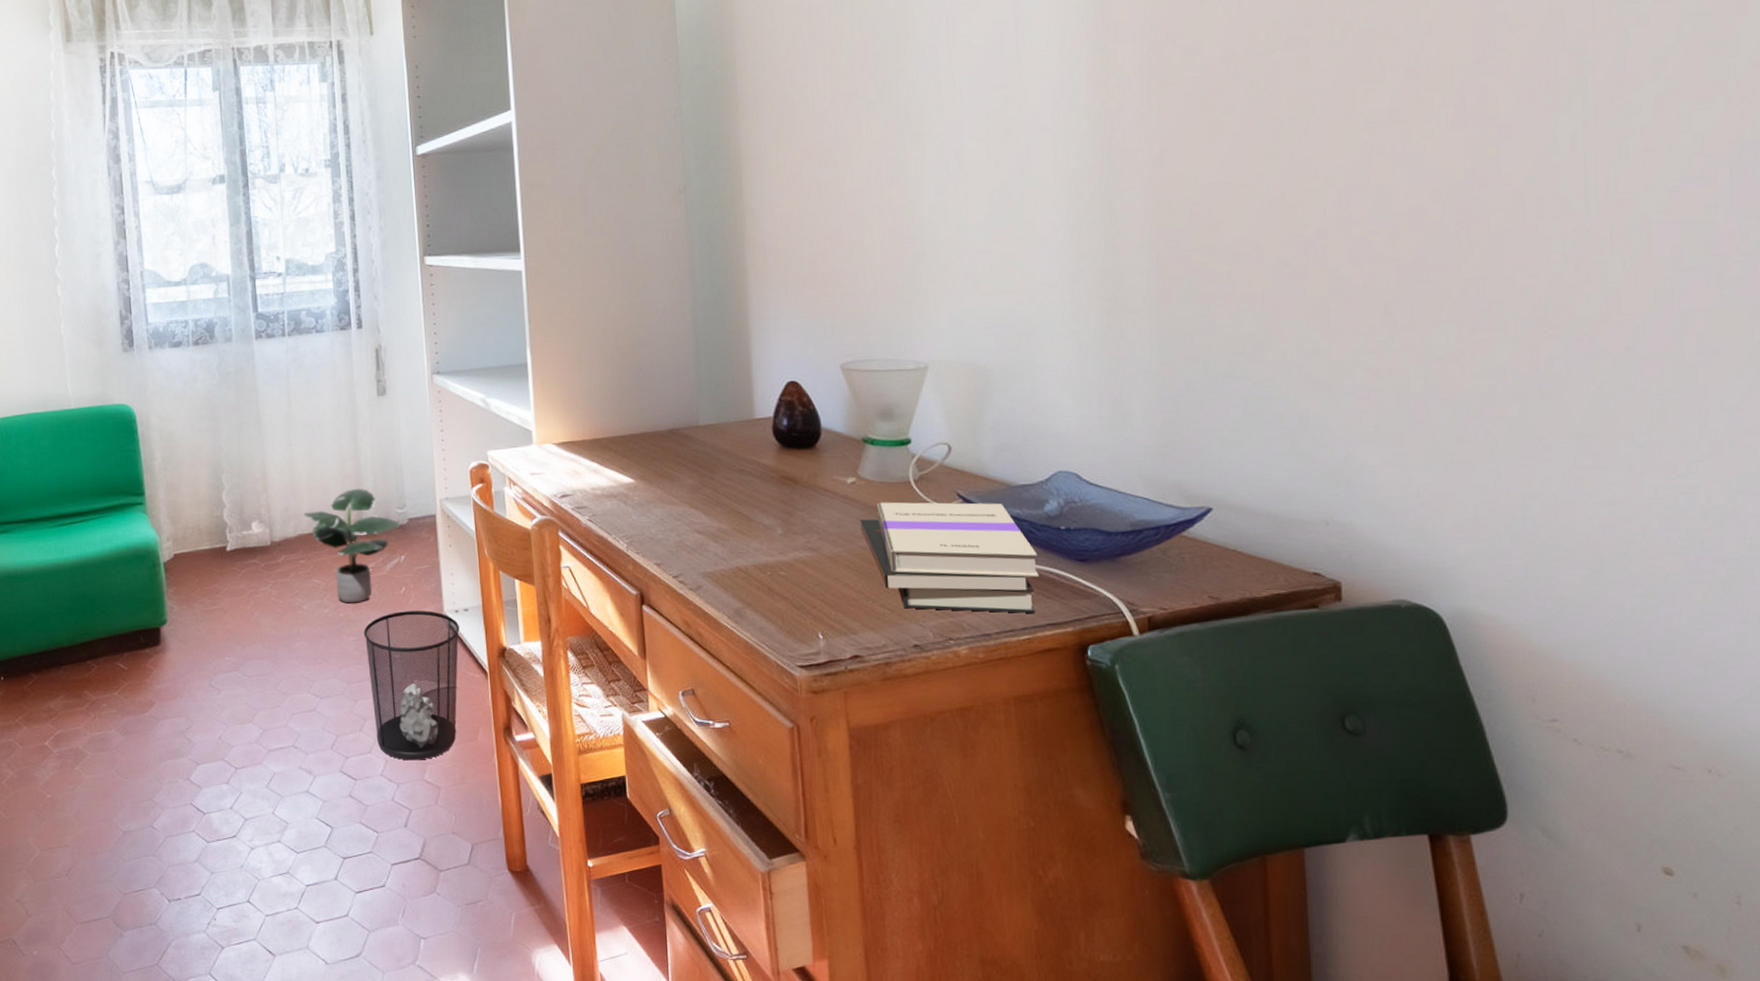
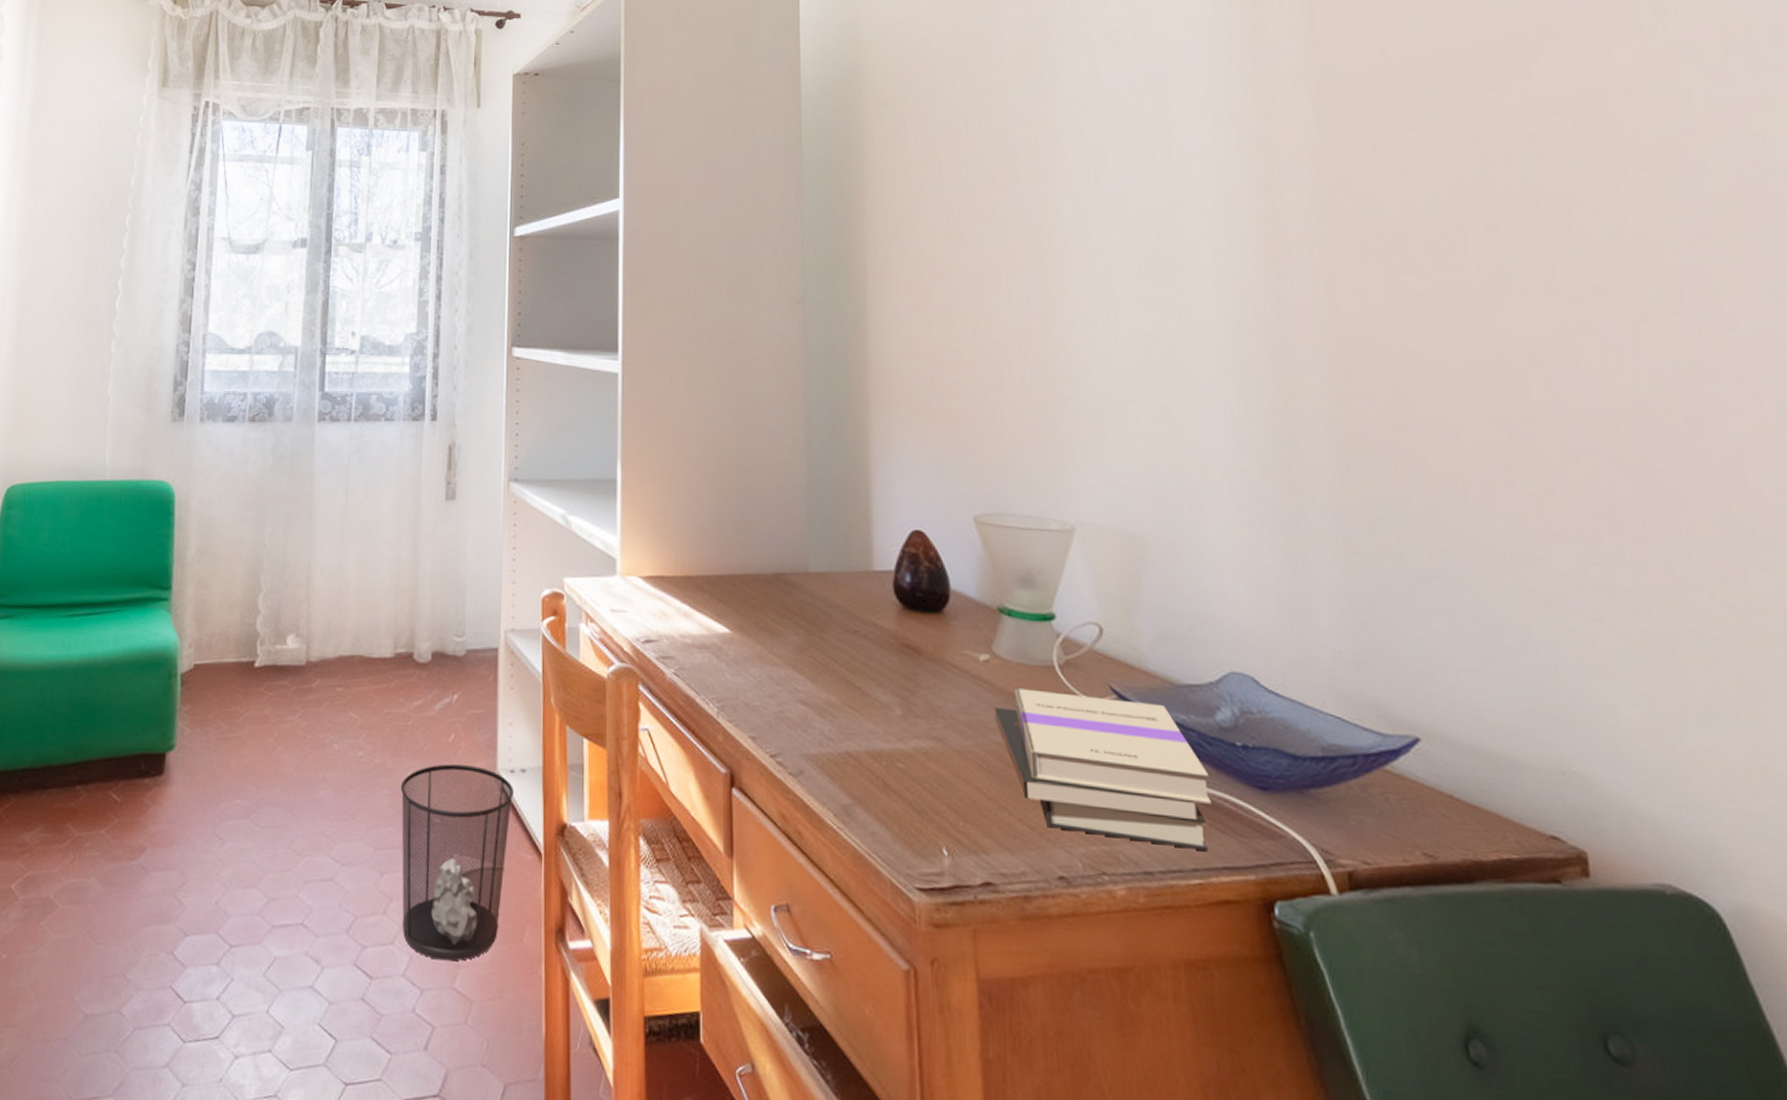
potted plant: present [304,488,401,603] -> none [347,606,458,748]

